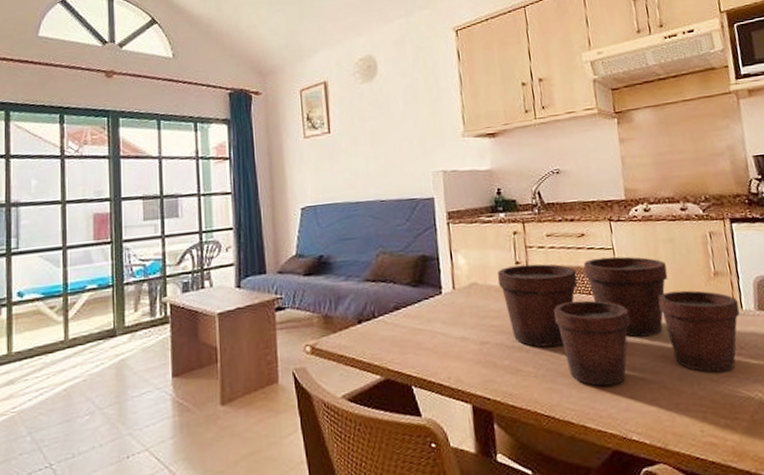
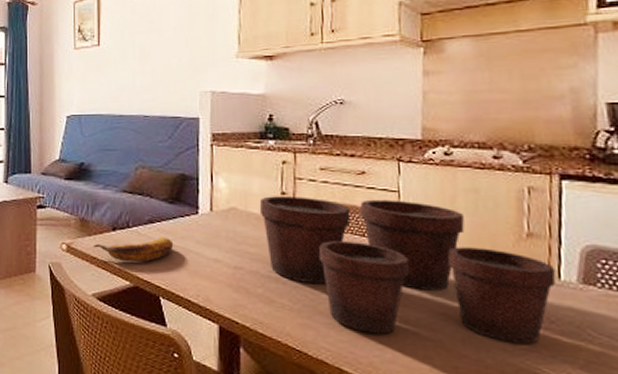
banana: none [339,322,421,355] -> present [93,237,174,263]

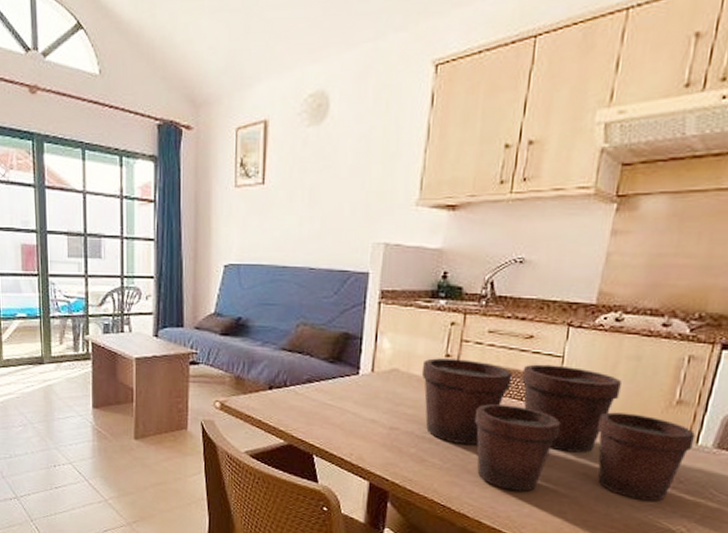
banana: present [93,237,174,263] -> none [248,396,331,422]

